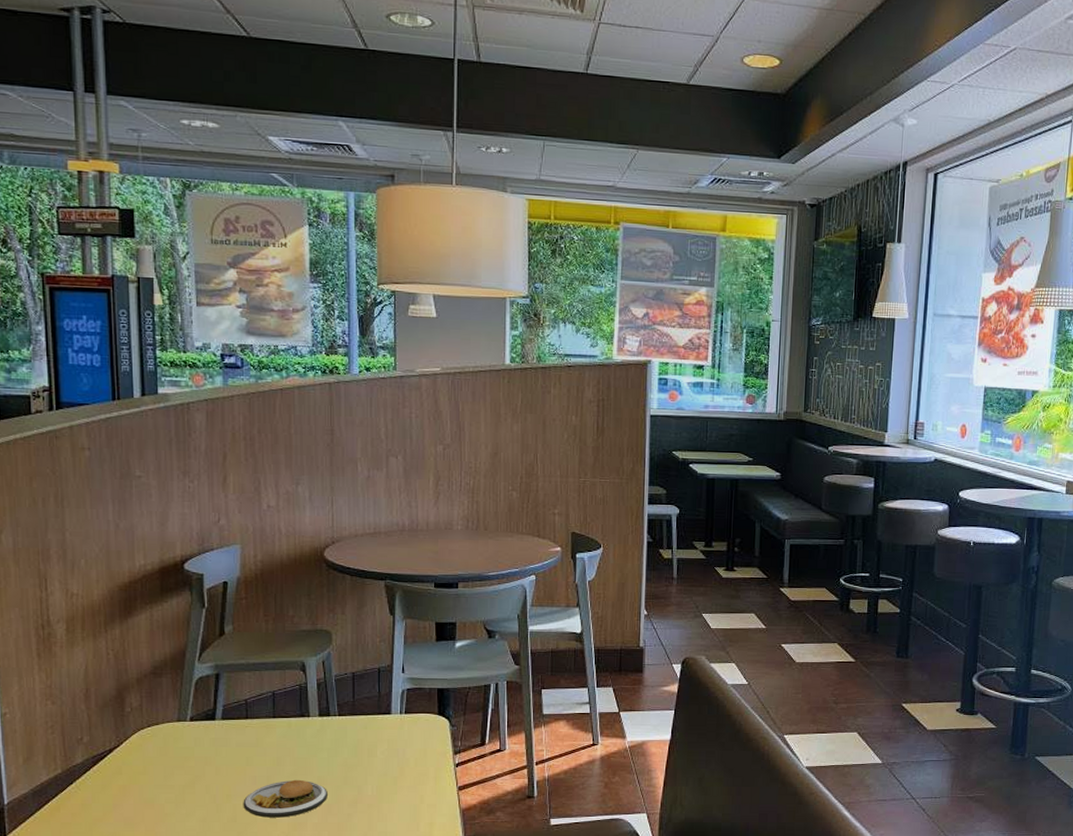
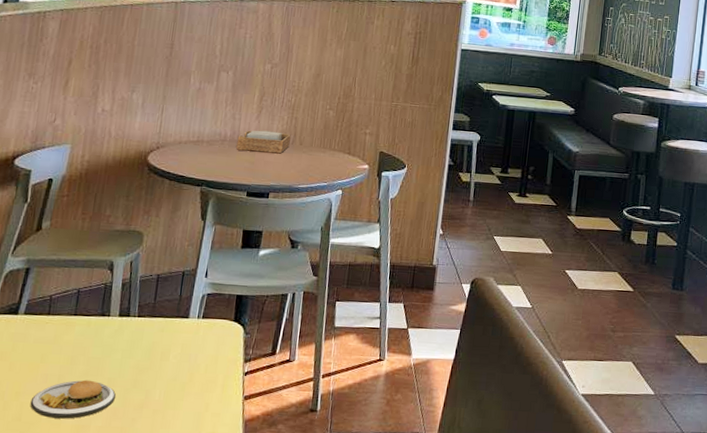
napkin holder: none [417,517,474,541] -> present [236,130,291,154]

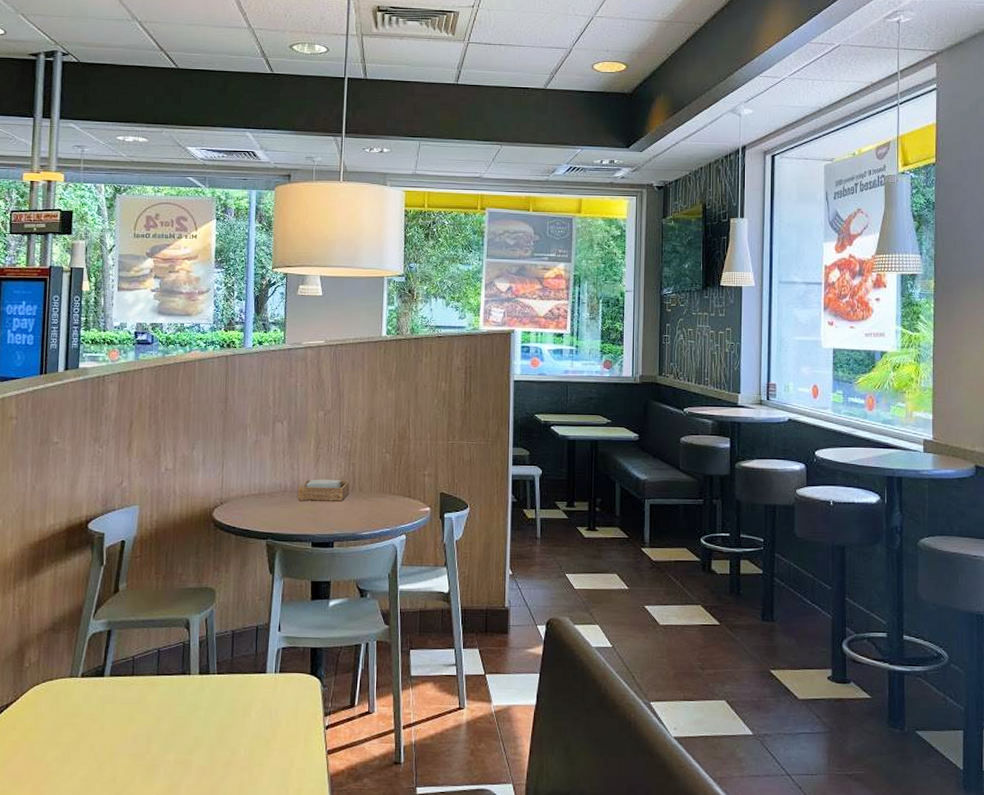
hamburger: present [30,379,116,419] -> none [123,739,203,779]

